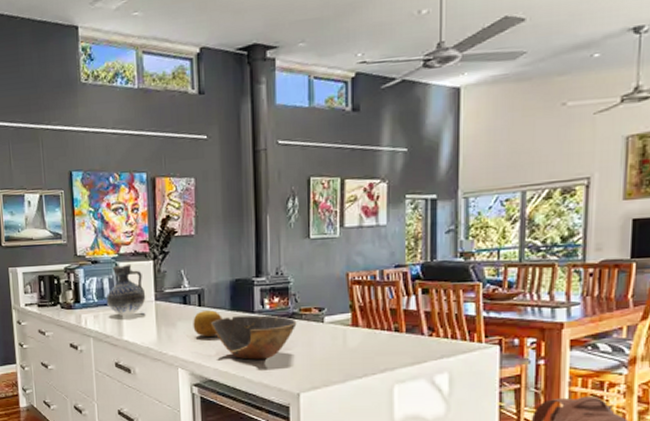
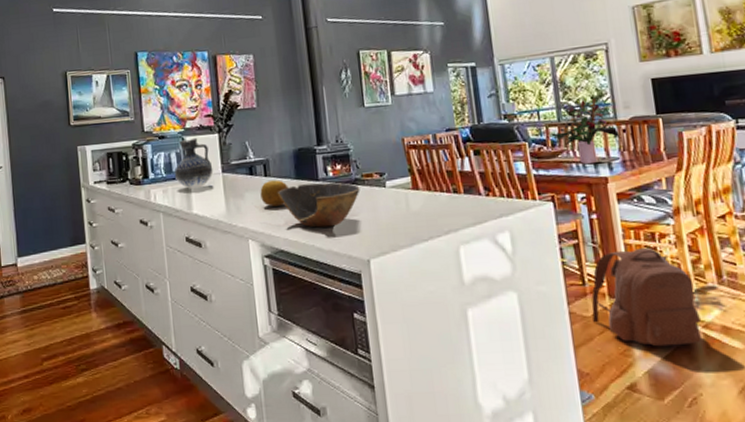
bouquet: none [507,236,585,309] -> present [549,97,620,165]

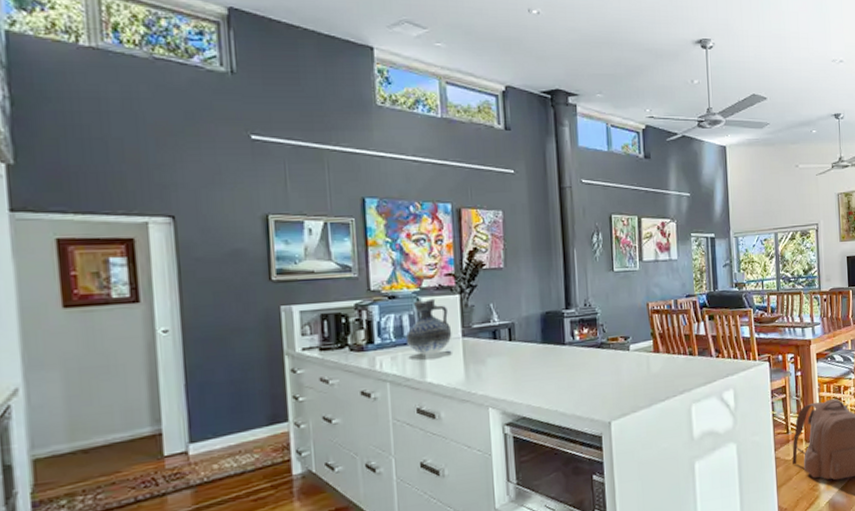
fruit: present [260,180,289,207] -> none [503,344,534,373]
bowl: present [277,182,360,228] -> none [521,346,605,393]
bouquet: present [549,97,620,165] -> none [770,270,822,329]

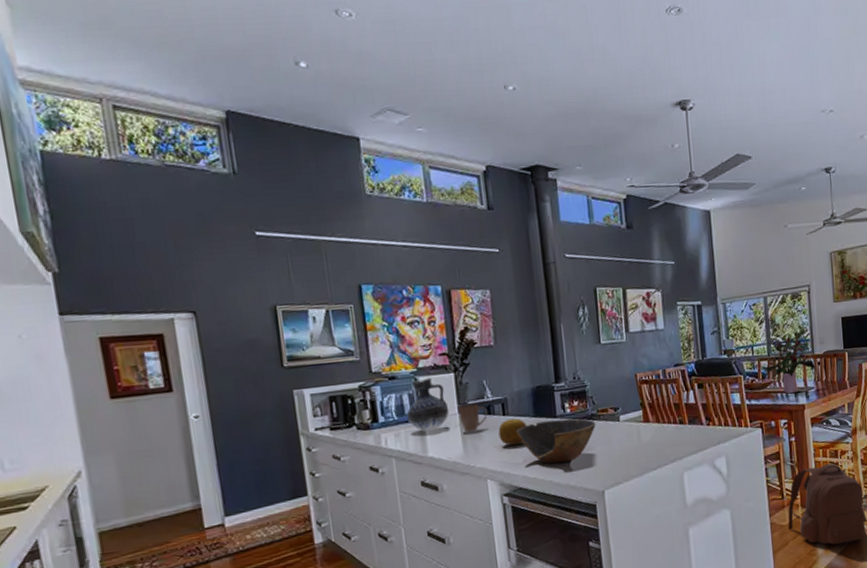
mug: none [461,327,494,358] -> present [457,403,488,433]
fruit: none [503,344,534,373] -> present [498,418,527,446]
bowl: none [521,346,605,393] -> present [515,418,596,464]
bouquet: none [770,270,822,329] -> present [761,333,815,394]

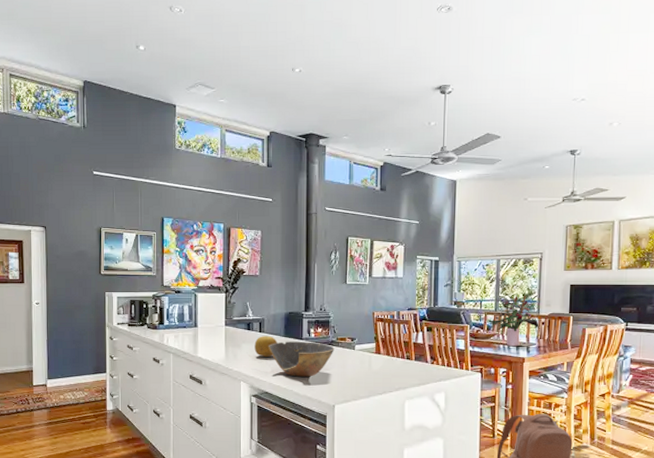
ceramic jug: present [406,377,449,432] -> none [185,295,218,337]
mug: present [457,403,488,433] -> none [225,319,248,342]

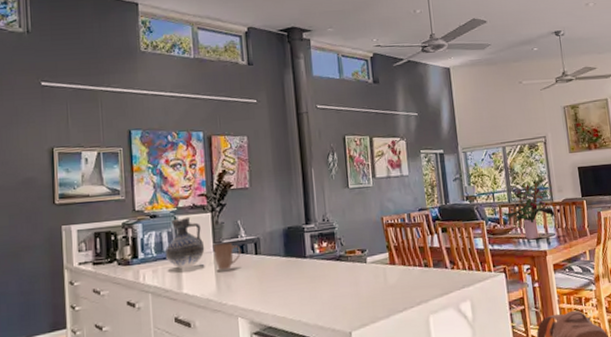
ceramic jug: none [185,295,218,337] -> present [165,216,205,269]
mug: none [225,319,248,342] -> present [213,242,241,271]
fruit: present [254,336,278,357] -> none [250,258,278,284]
bowl: present [268,342,335,377] -> none [266,259,344,304]

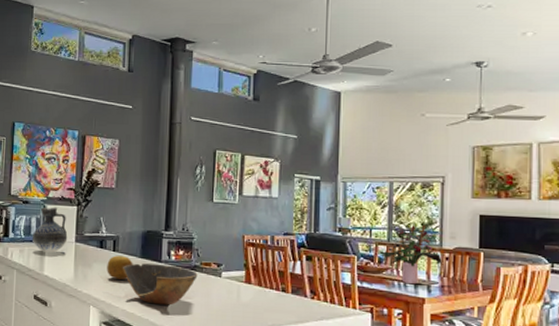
mug: present [213,242,241,271] -> none [74,235,100,261]
fruit: none [250,258,278,284] -> present [107,255,133,280]
bowl: none [266,259,344,304] -> present [122,263,198,305]

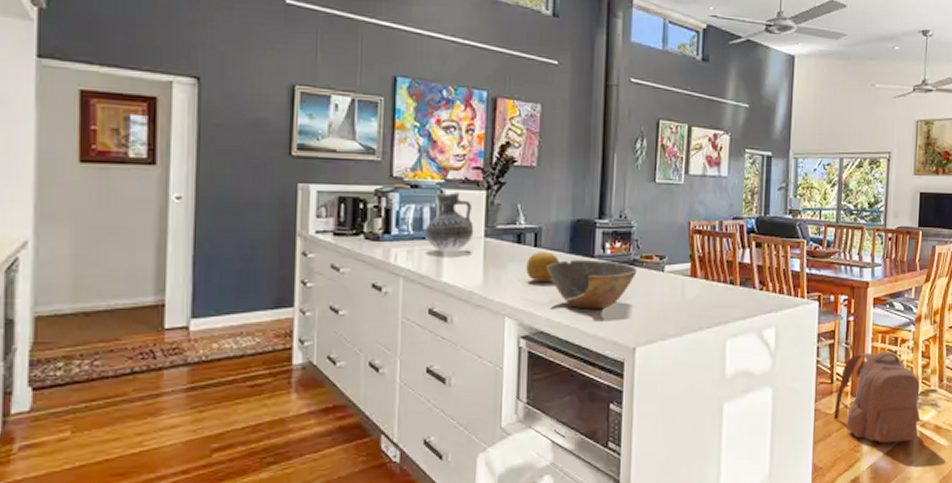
bouquet: present [378,222,442,285] -> none [827,202,885,268]

